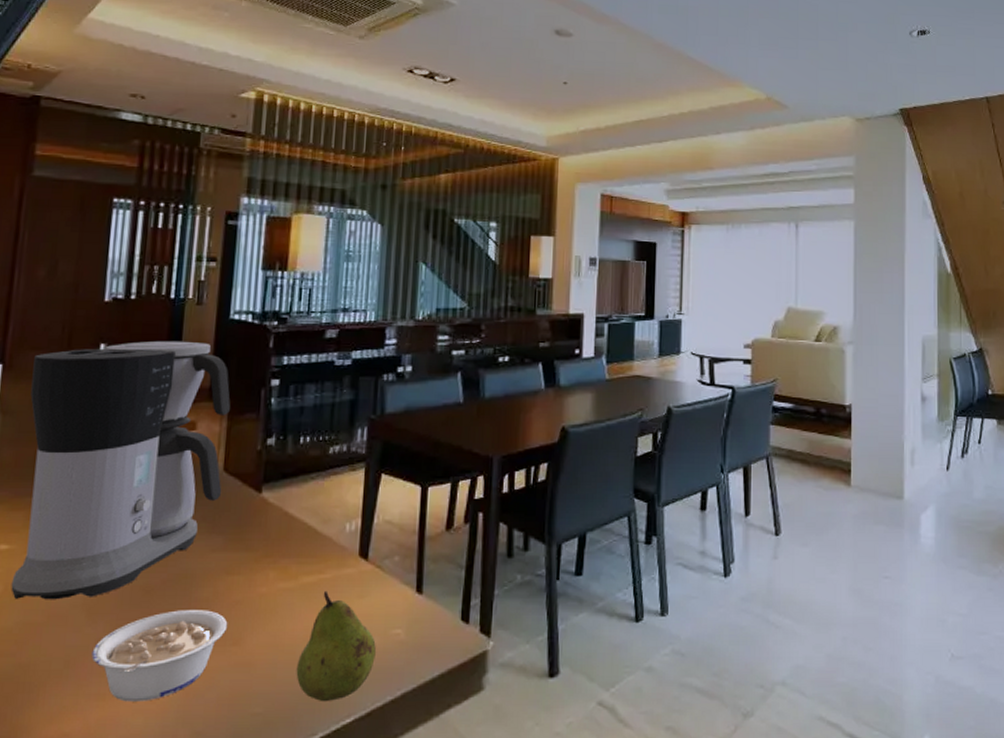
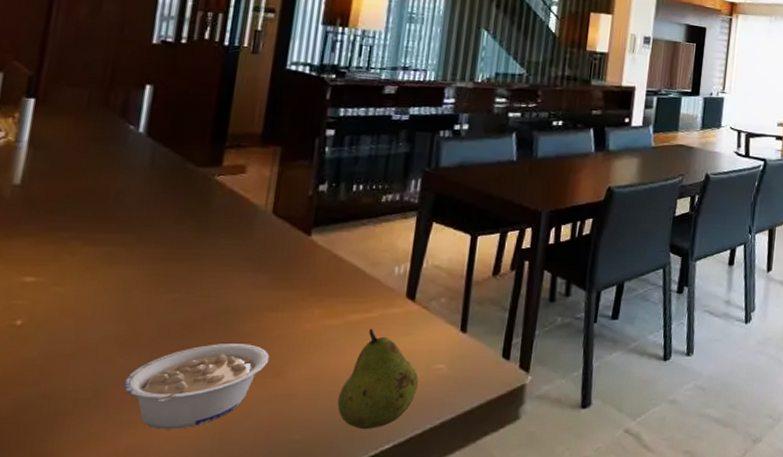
coffee maker: present [11,340,231,600] -> none [36,85,283,332]

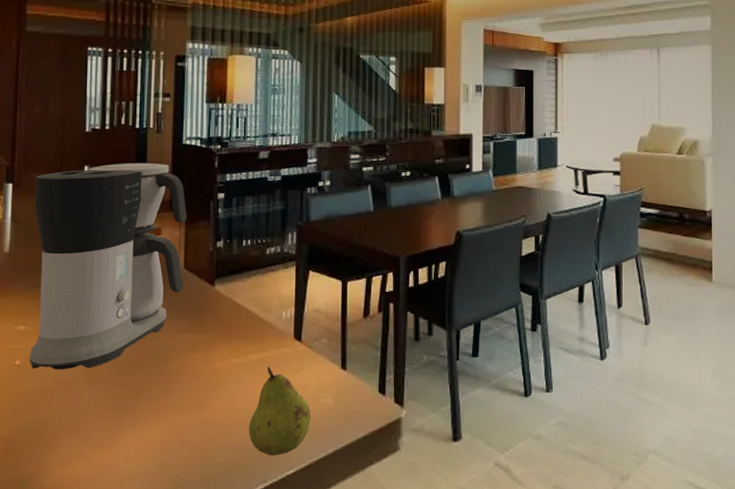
coffee maker: none [36,85,283,332] -> present [29,163,187,370]
legume: present [123,344,270,430] -> none [92,380,194,451]

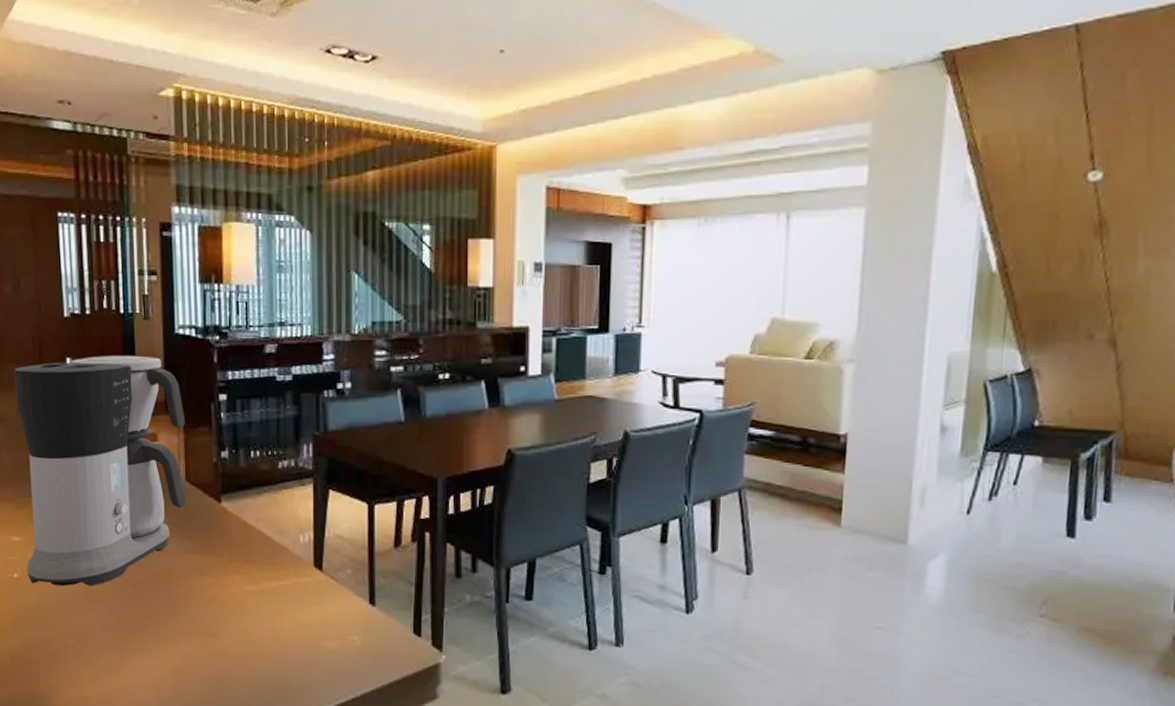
fruit: present [248,366,312,456] -> none [267,596,337,694]

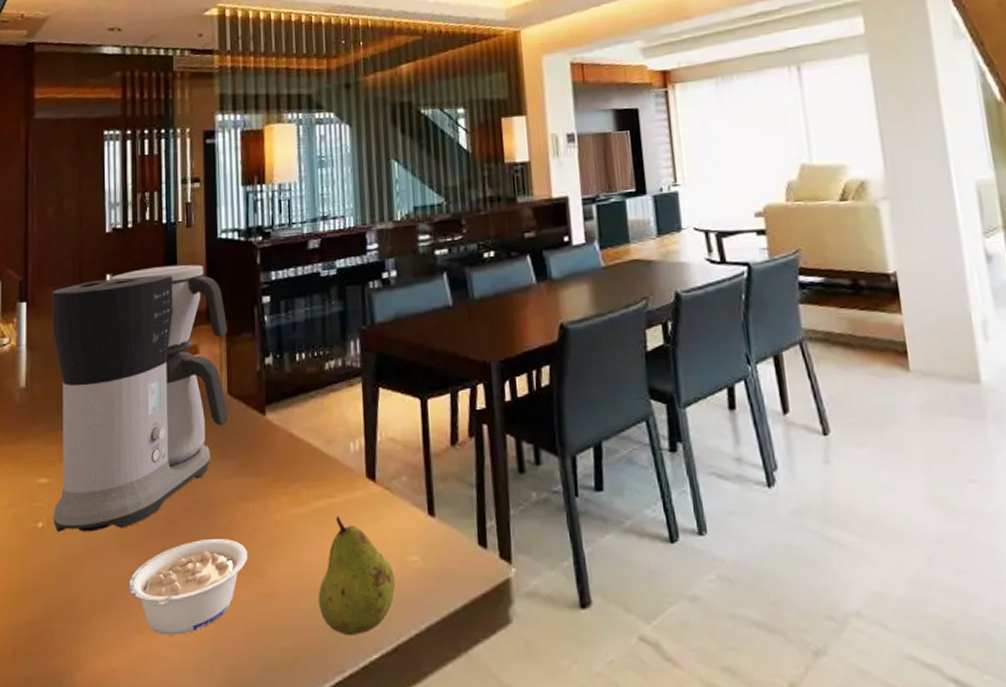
legume: none [97,603,205,677] -> present [128,539,248,635]
fruit: none [267,596,337,694] -> present [318,515,396,636]

